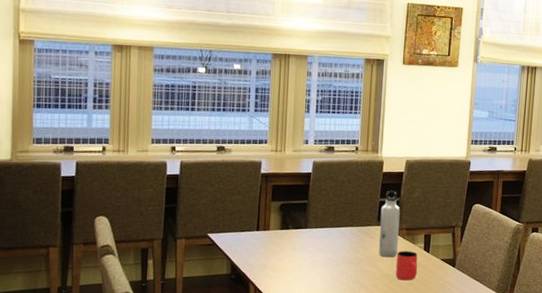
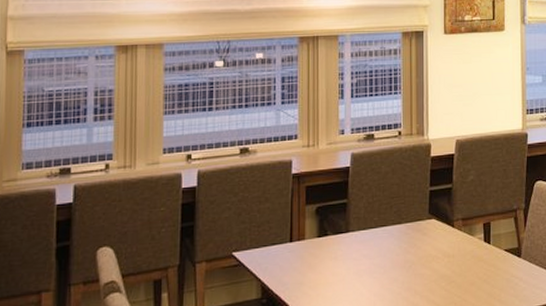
water bottle: present [379,190,400,257] -> none [431,176,454,255]
cup: present [396,251,418,281] -> none [454,244,479,281]

